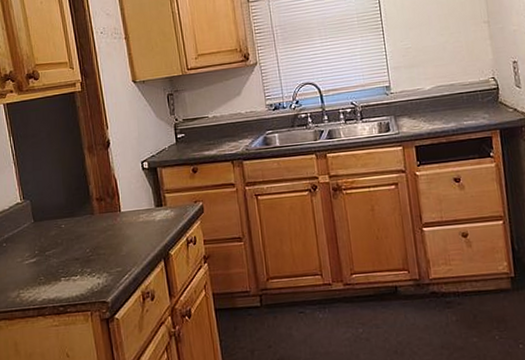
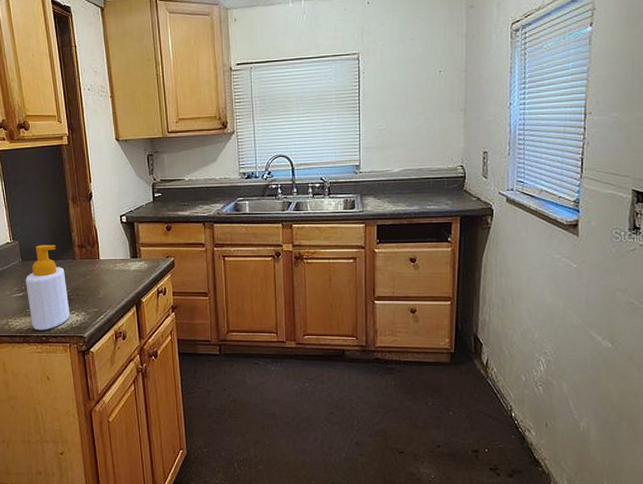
soap bottle: none [39,200,90,300] -> present [26,245,70,331]

